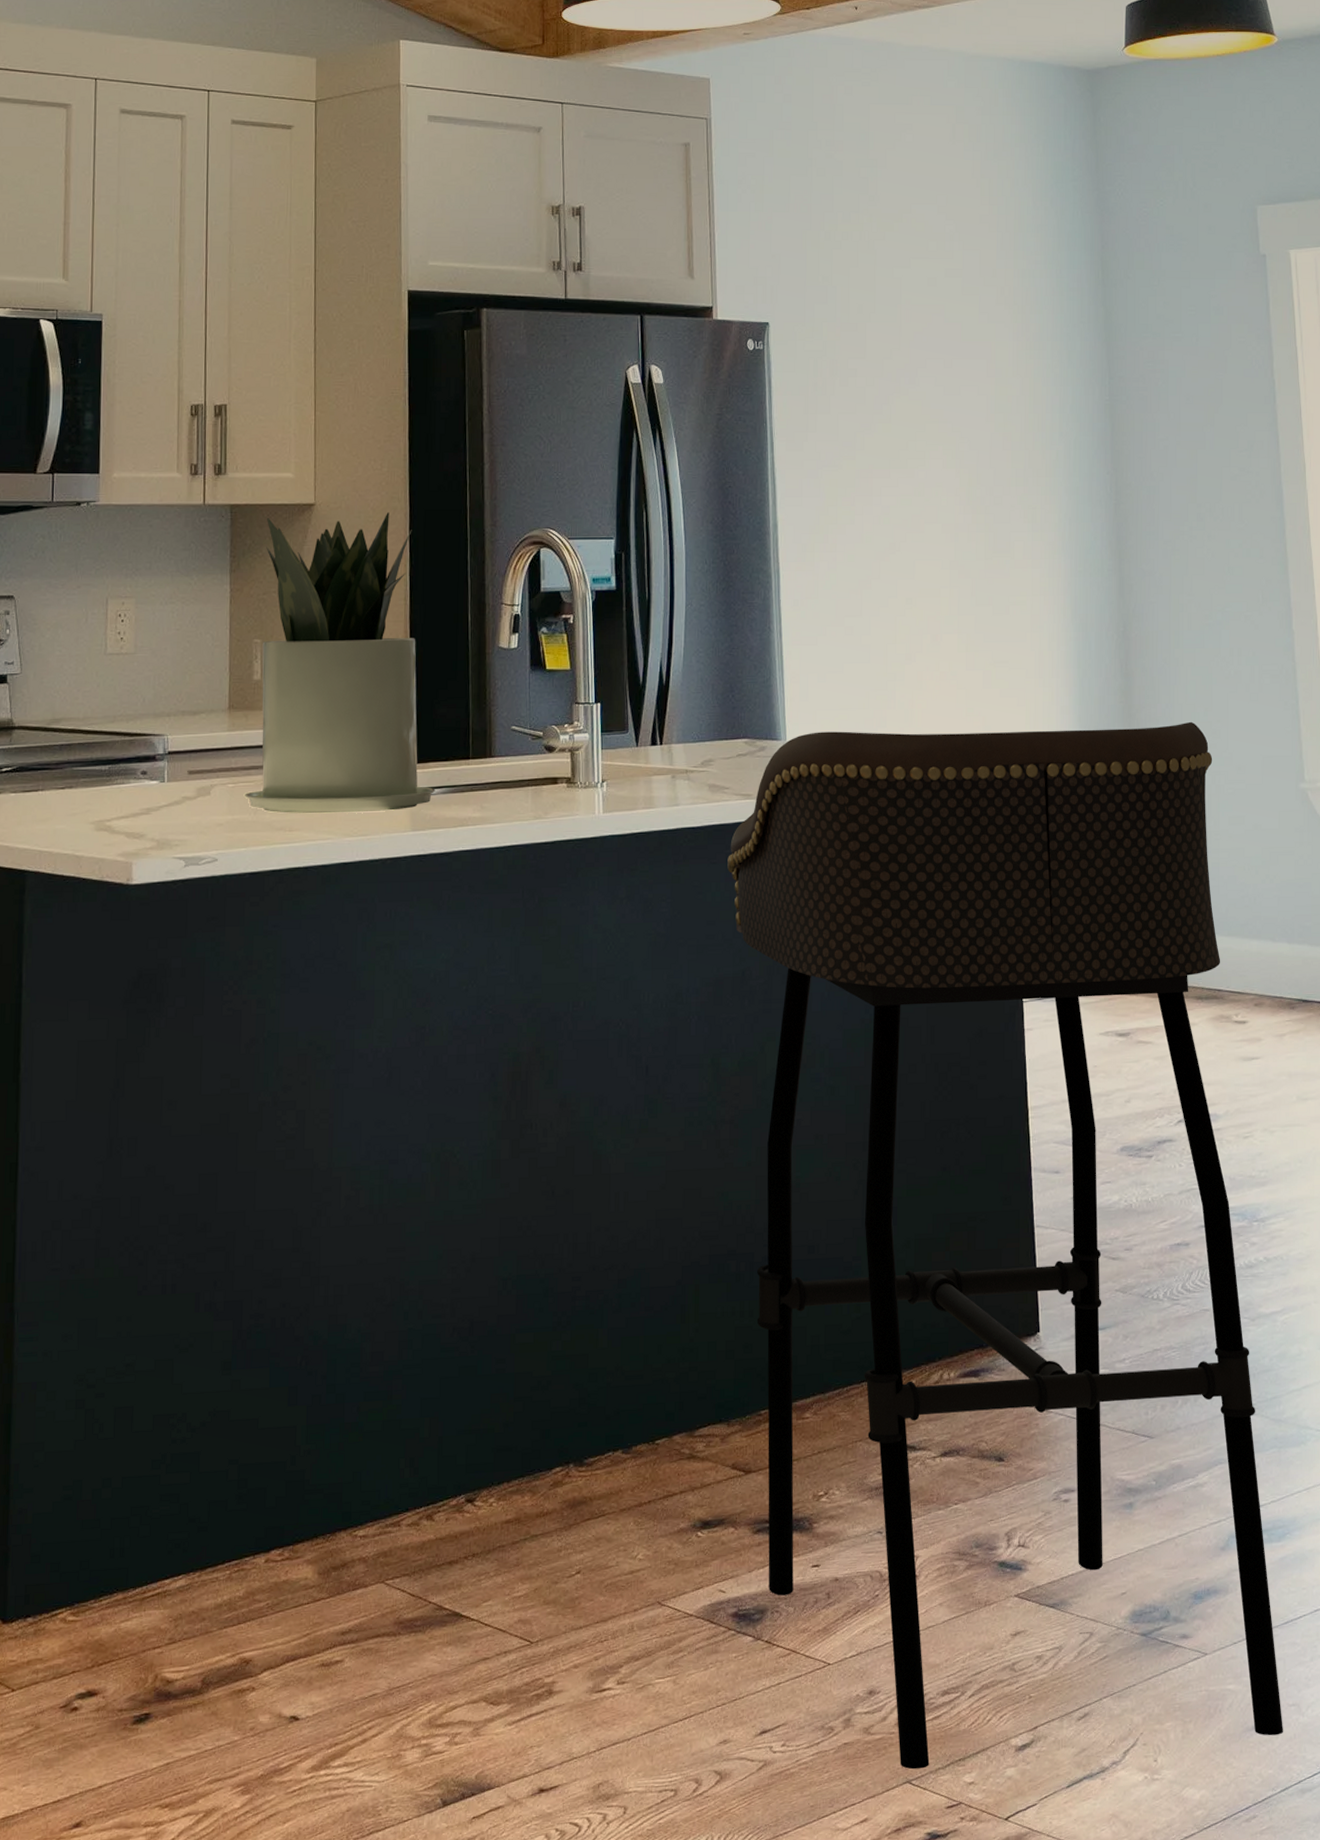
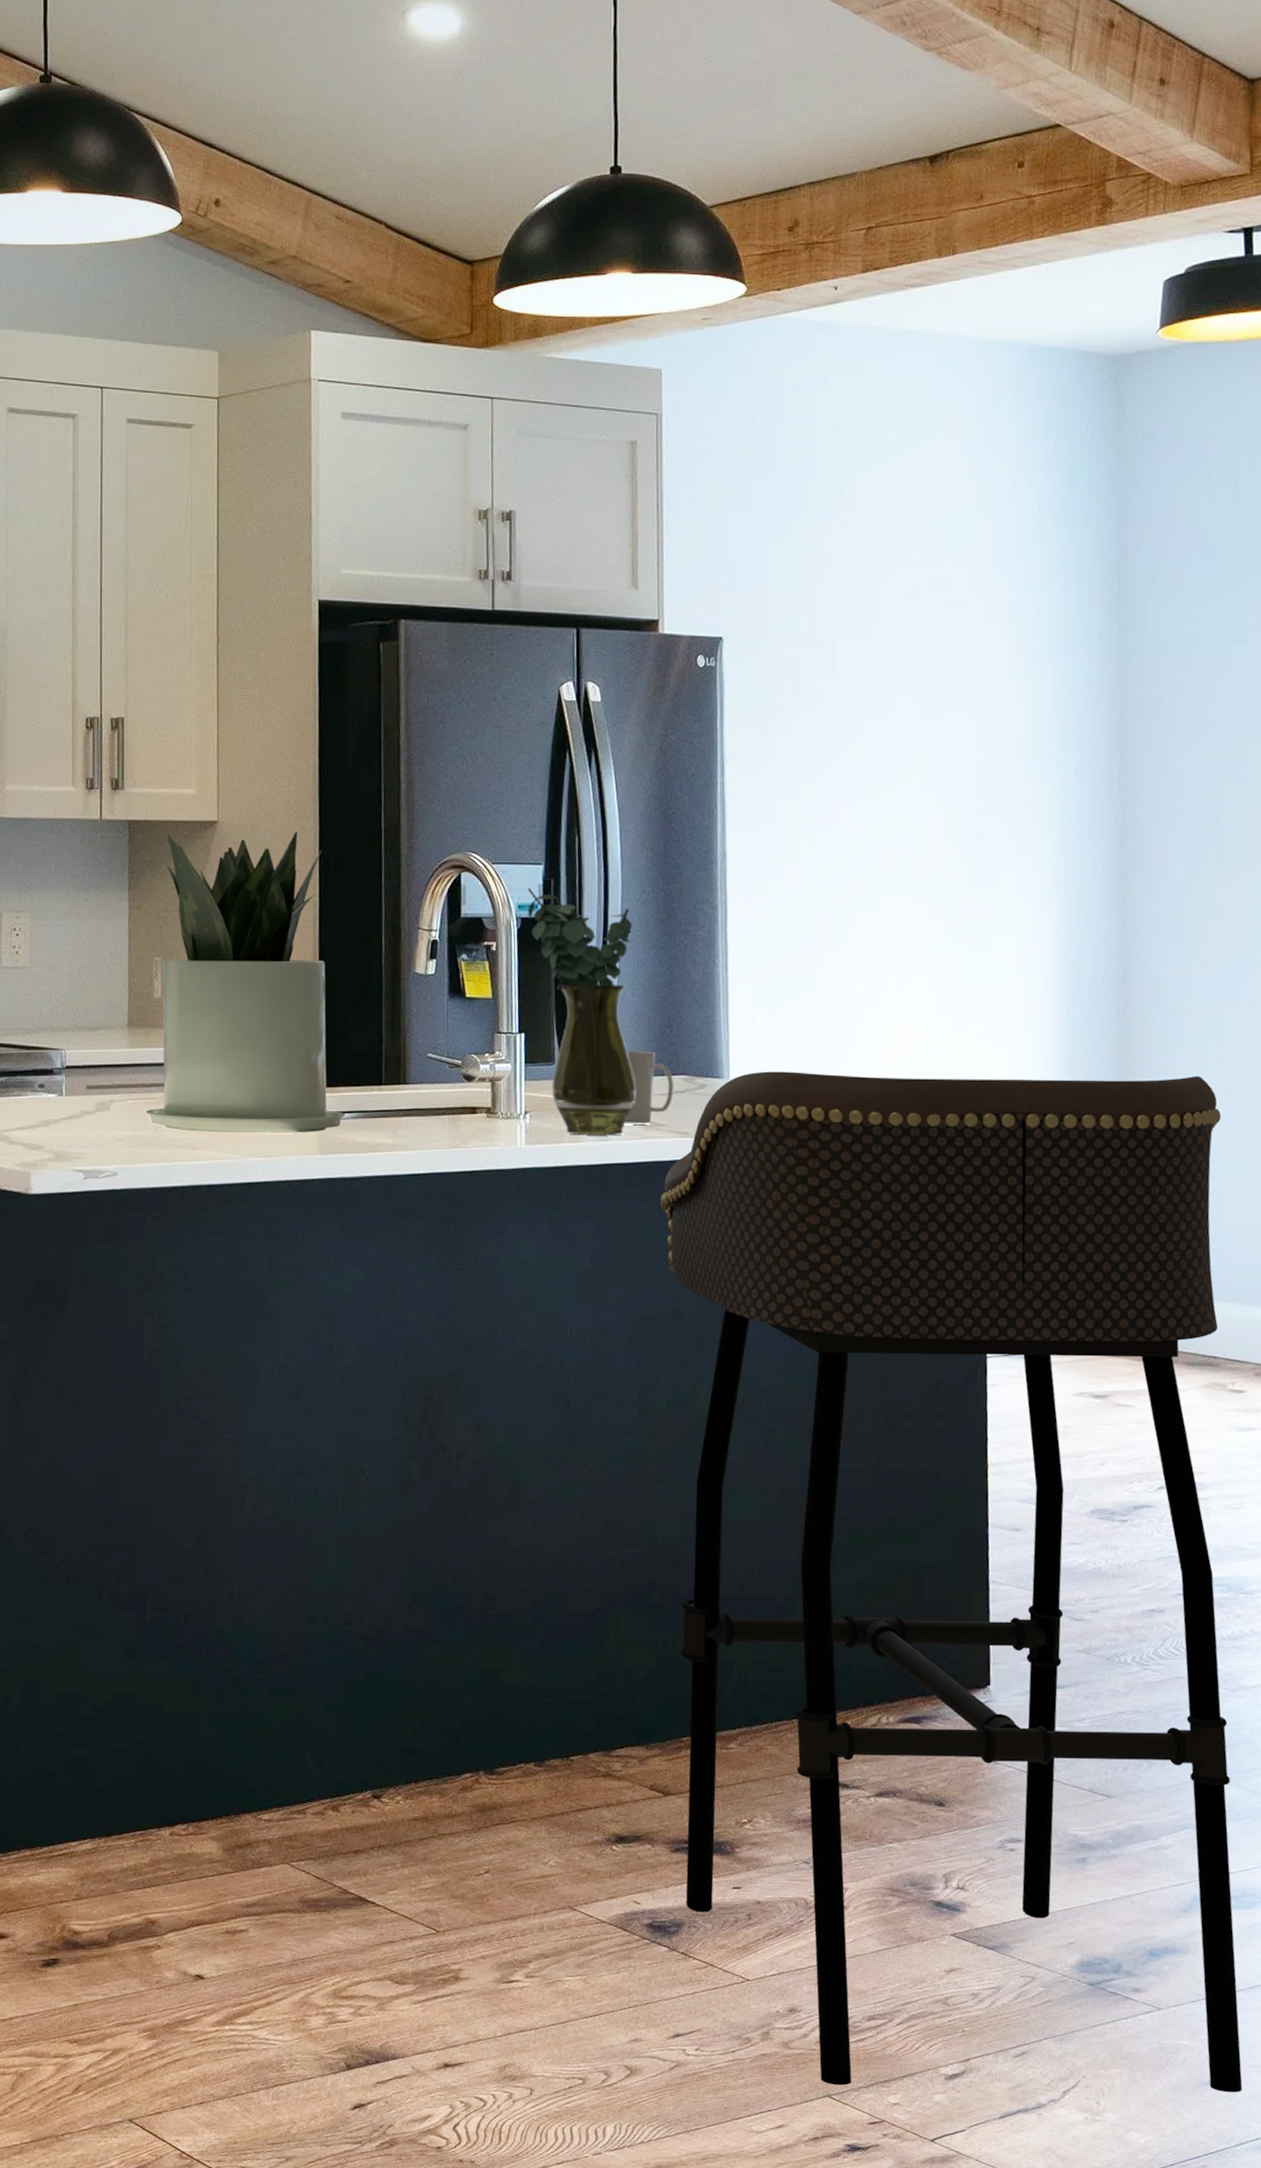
vase: none [601,561,703,801] -> present [527,887,636,1135]
mug: none [693,715,736,789] -> present [624,1050,674,1124]

